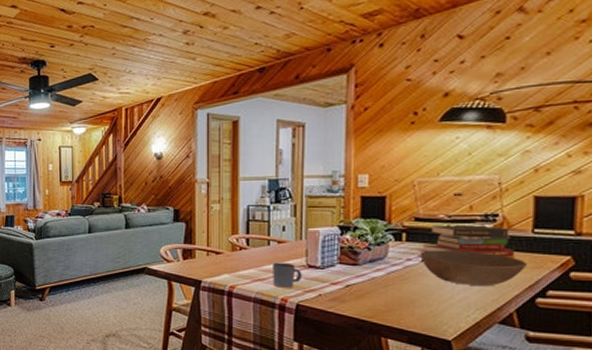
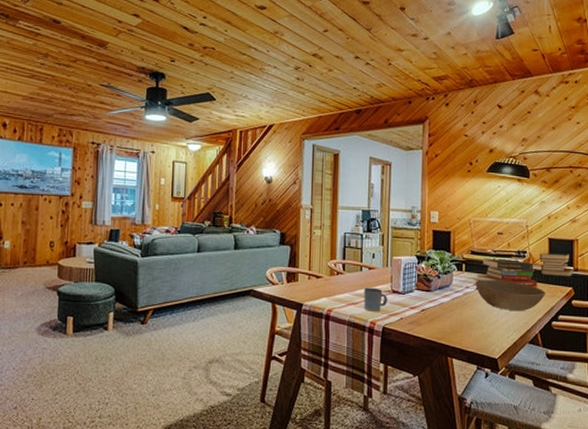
books: none [519,213,575,244] -> present [540,252,574,277]

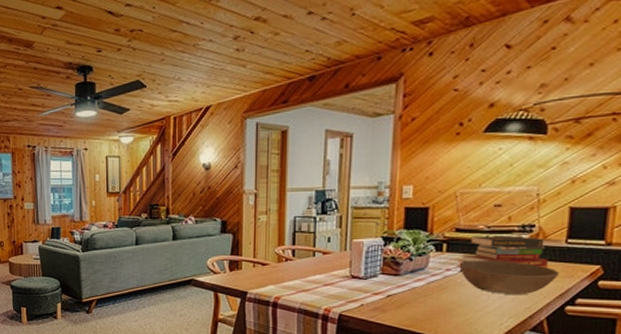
mug: present [364,287,387,313] -> none [317,273,345,300]
books: present [540,252,574,277] -> none [554,224,605,254]

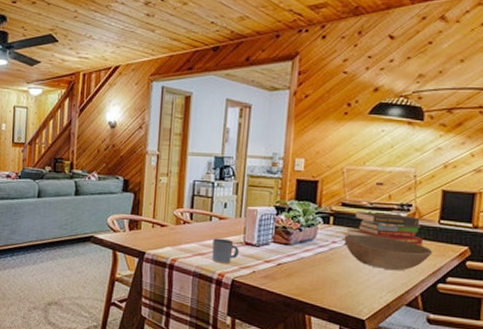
mug: none [317,273,345,300] -> present [212,238,239,265]

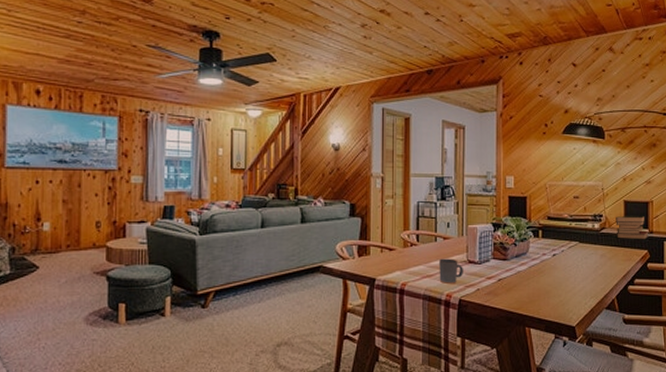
books: present [342,211,424,247] -> none [551,224,614,253]
bowl: present [344,234,433,271] -> none [552,246,622,277]
books: none [428,206,472,235] -> present [616,215,649,240]

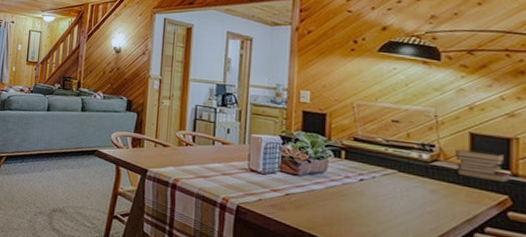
mug: present [439,258,463,285] -> none [215,162,244,190]

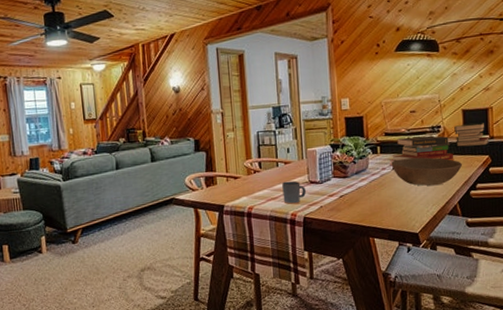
mug: none [215,162,244,190] -> present [282,181,306,205]
books: none [357,147,453,191] -> present [390,135,454,166]
bowl: none [358,170,465,215] -> present [391,157,463,186]

